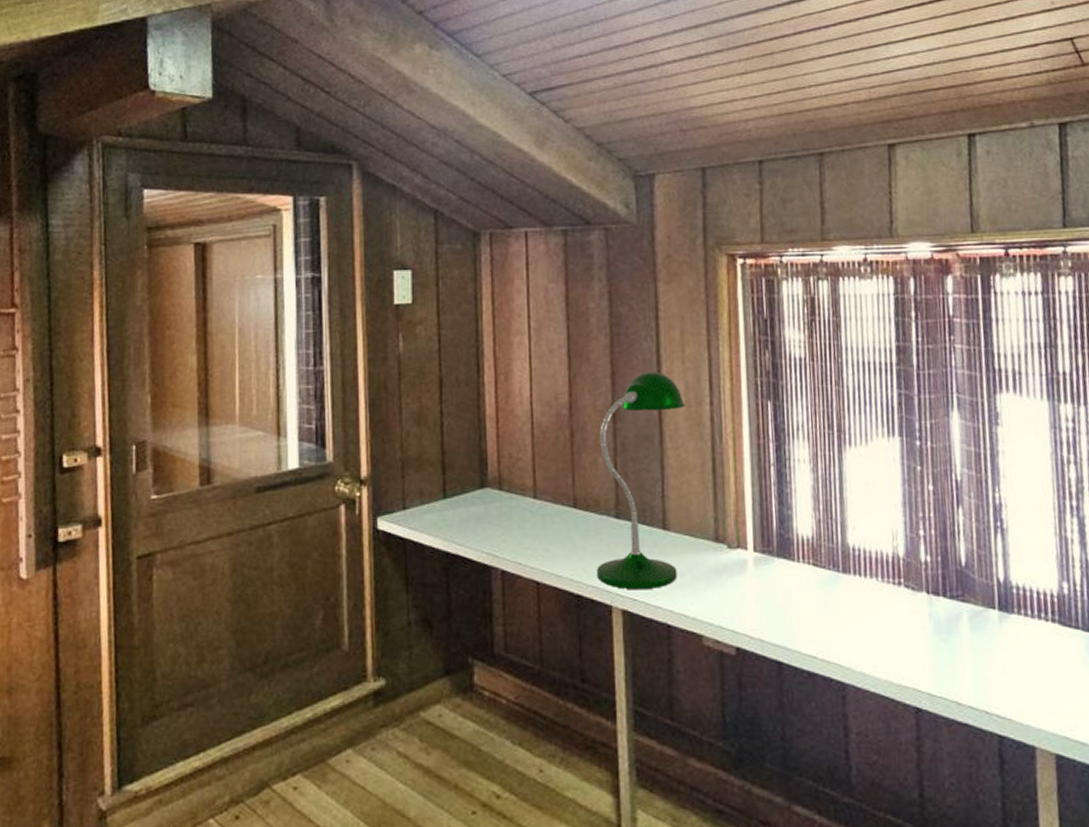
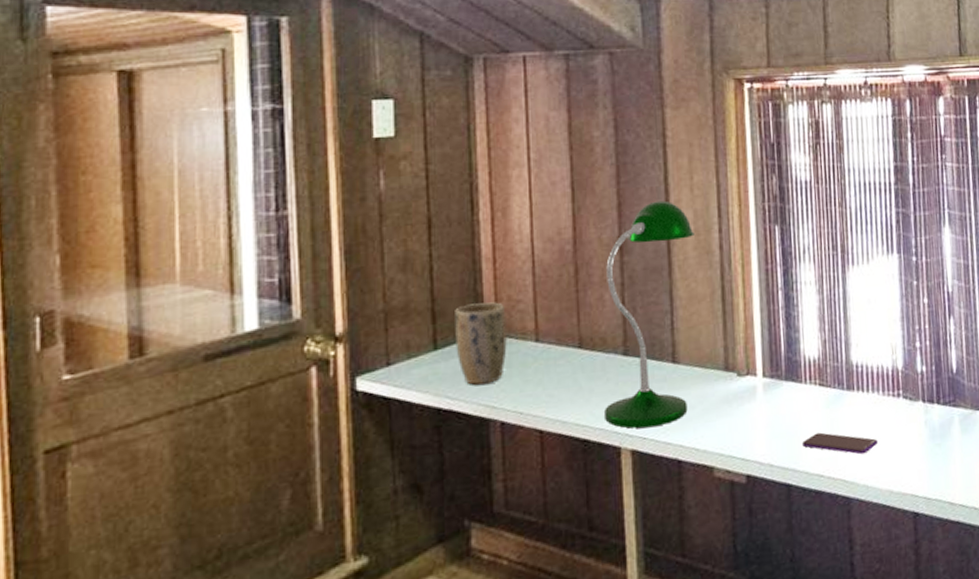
plant pot: none [462,459,508,533] -> present [455,302,507,385]
smartphone: none [795,613,876,640] -> present [802,432,878,455]

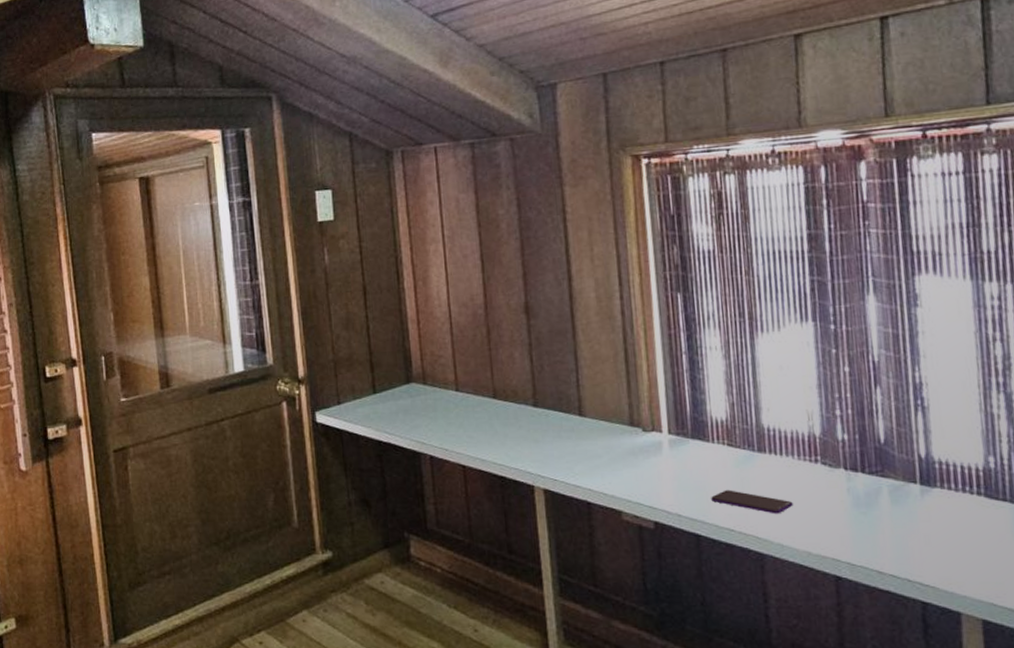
plant pot: present [455,302,507,385] -> none [388,356,432,424]
desk lamp: present [605,200,694,428] -> none [515,270,596,470]

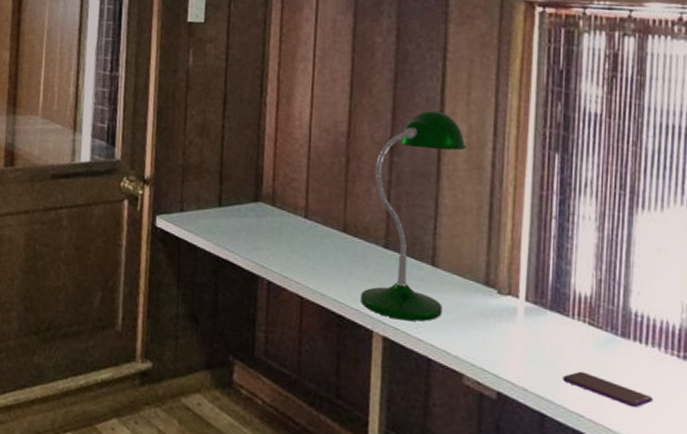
desk lamp: none [515,270,596,470] -> present [361,110,467,322]

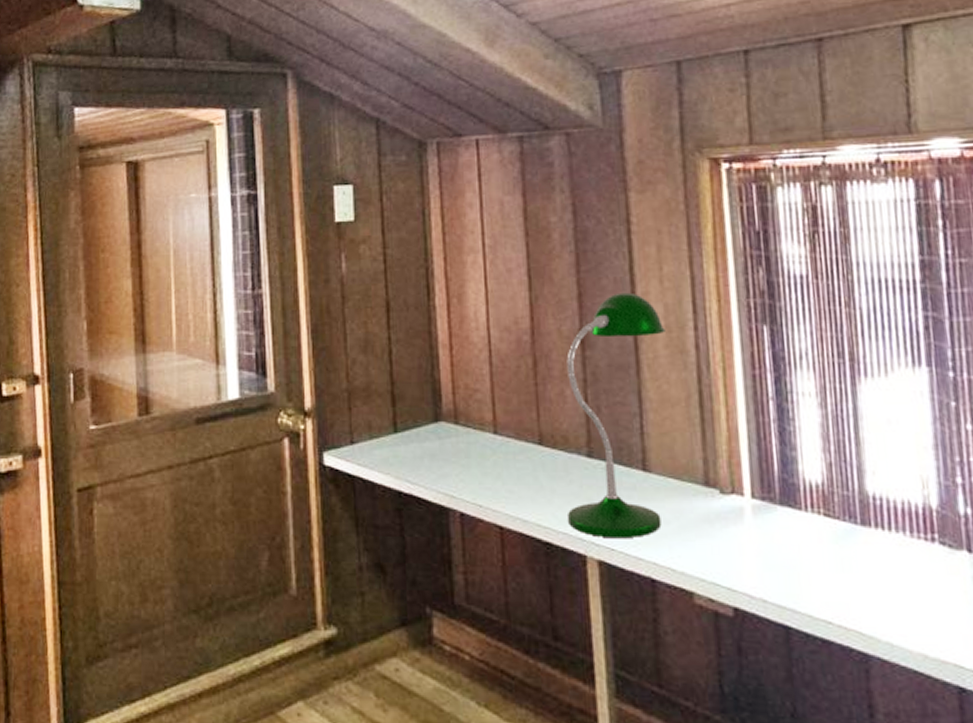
smartphone: present [563,371,653,408] -> none [804,571,905,605]

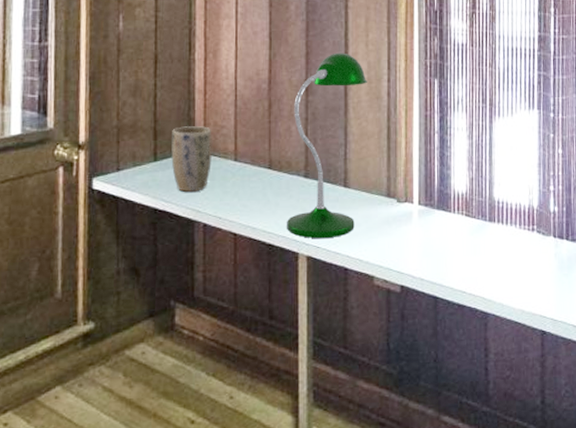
plant pot: none [413,389,465,472] -> present [171,126,212,192]

